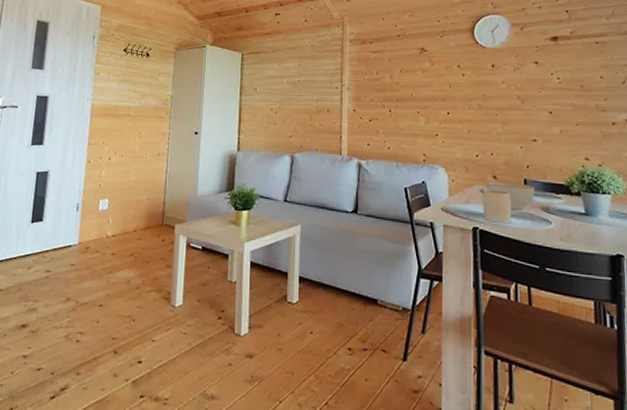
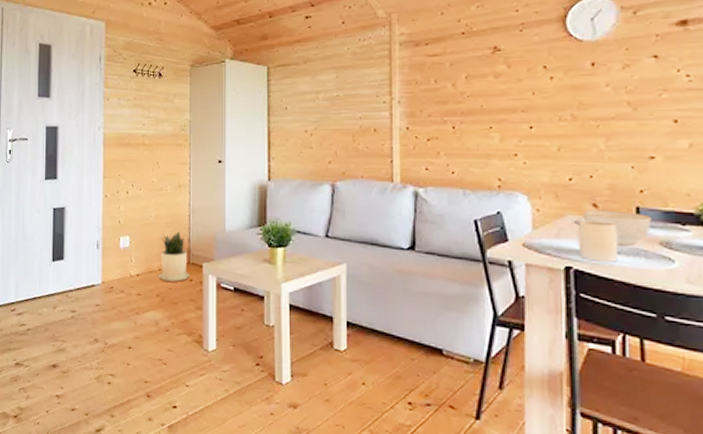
planter: none [133,195,163,243] -> present [159,231,190,283]

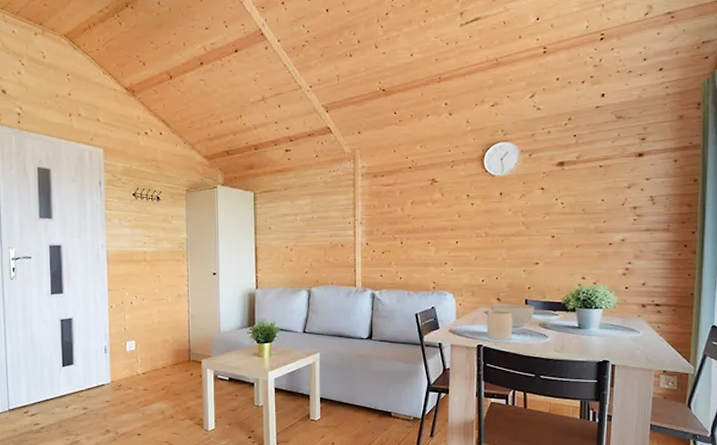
planter: present [159,231,190,283] -> none [163,334,191,378]

